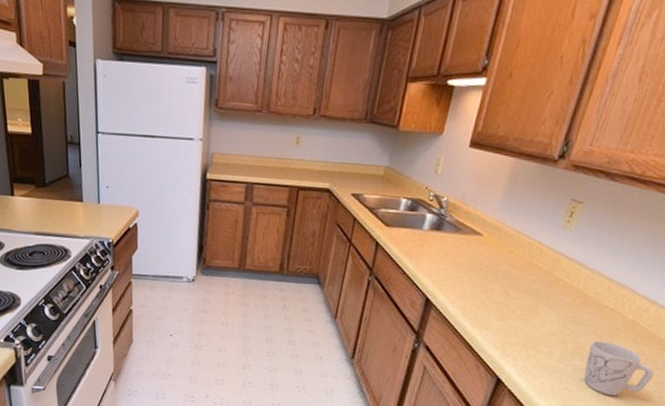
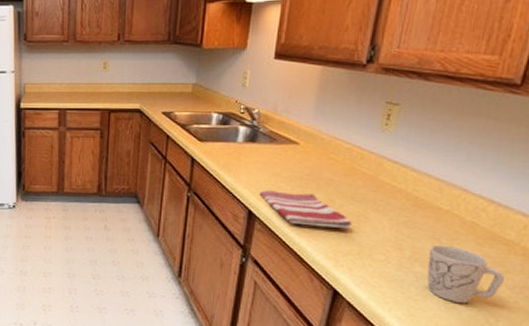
dish towel: none [438,279,523,322] -> present [259,190,352,230]

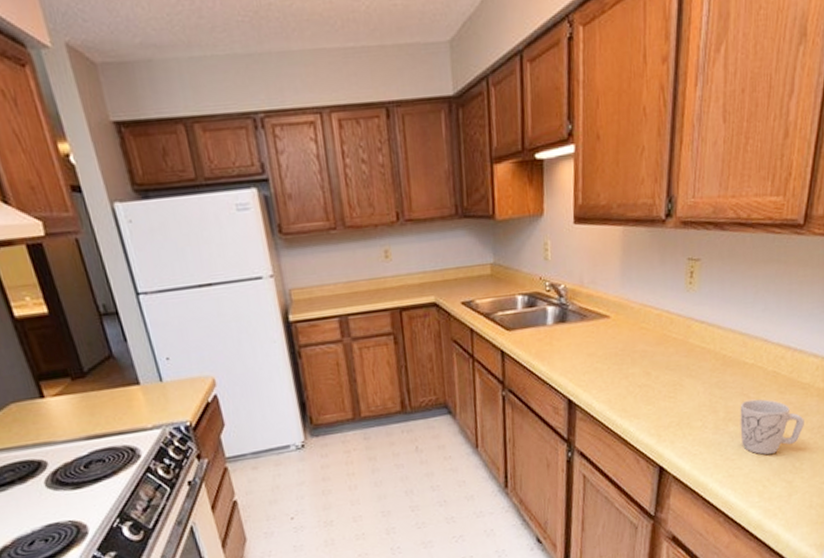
dish towel: present [259,190,352,230] -> none [577,369,669,406]

